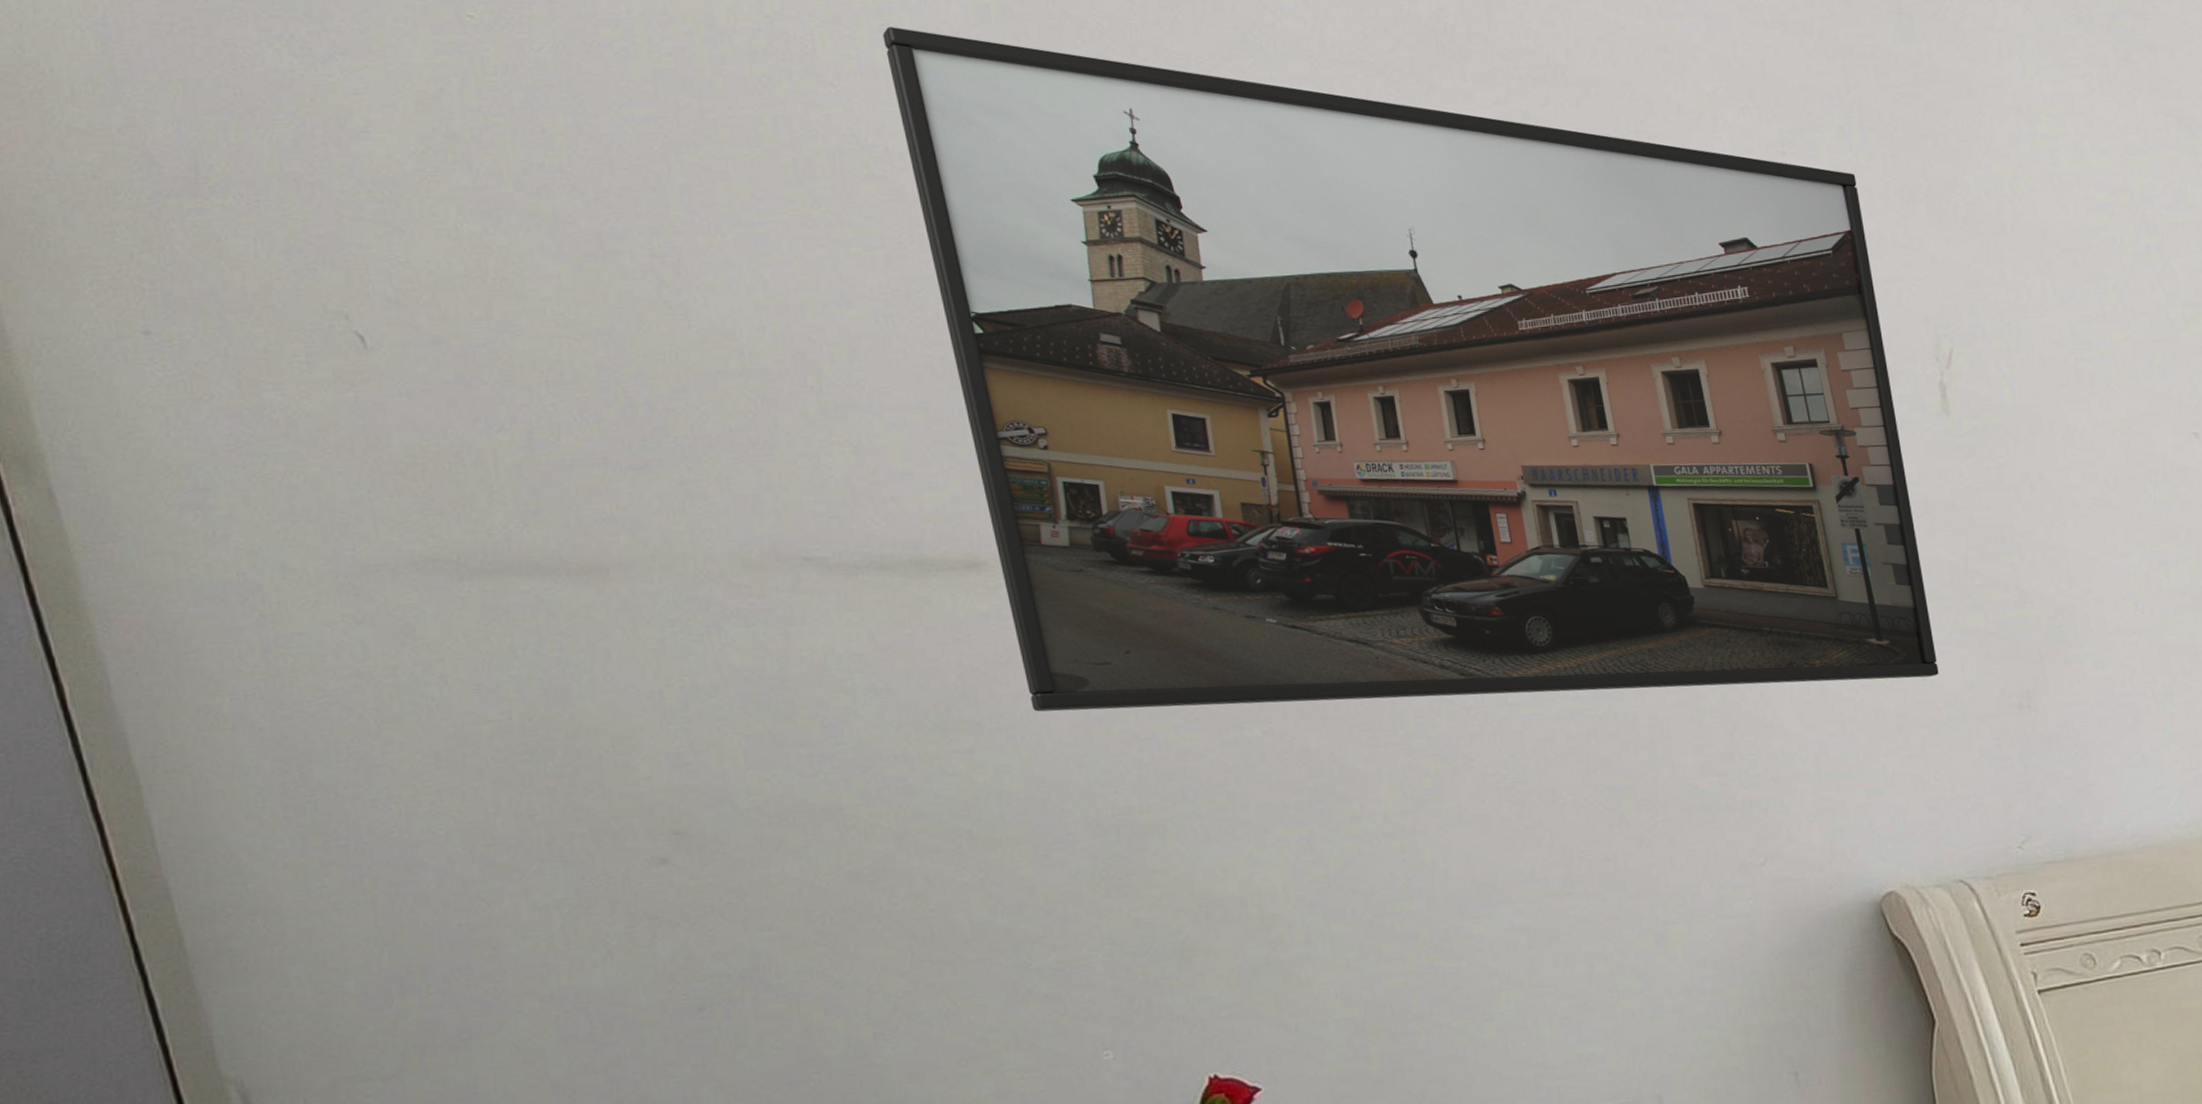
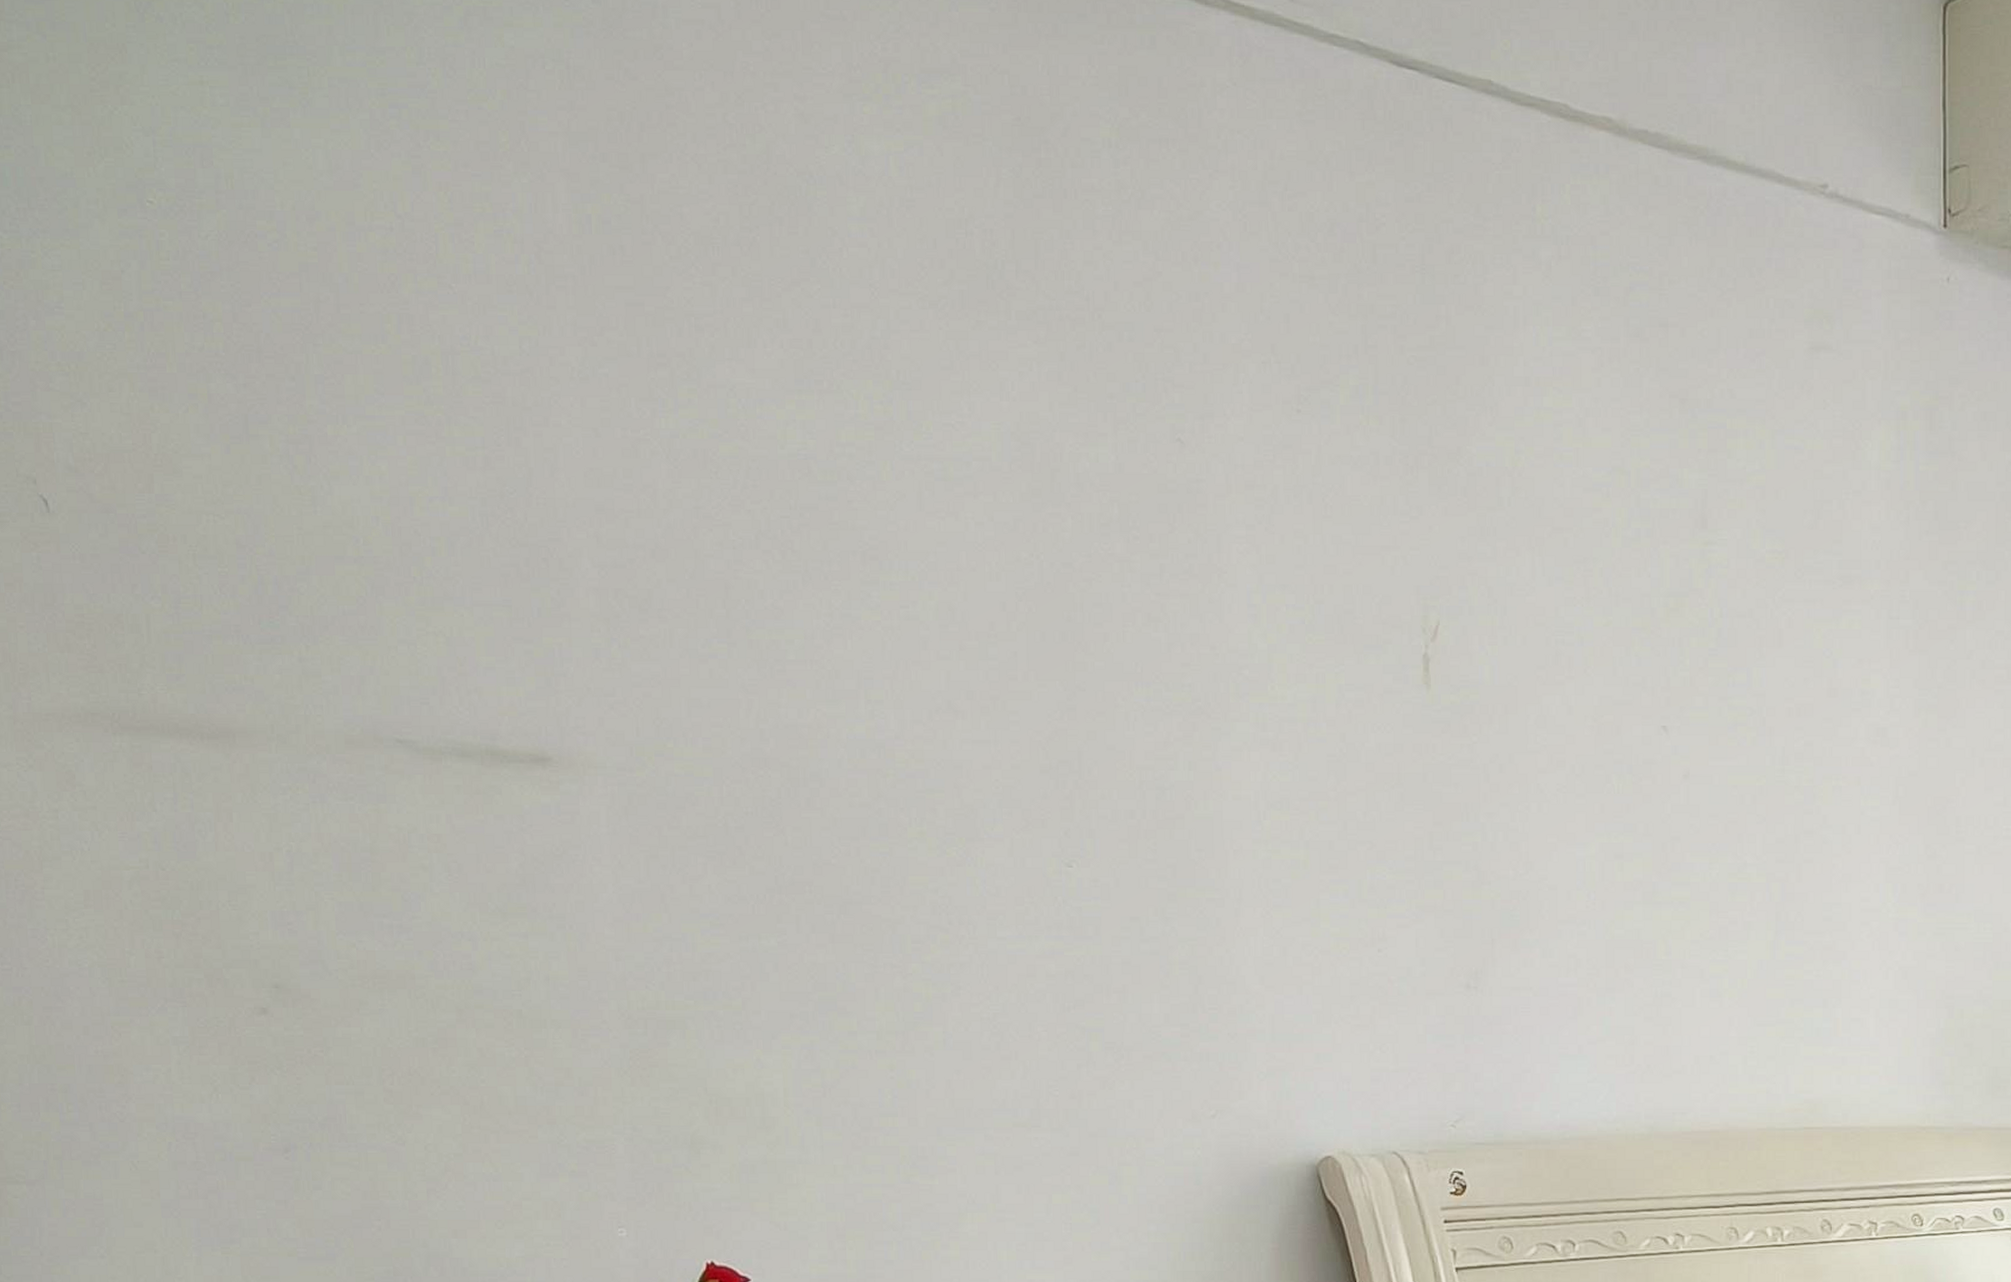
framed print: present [882,26,1939,712] -> none [497,232,1394,949]

